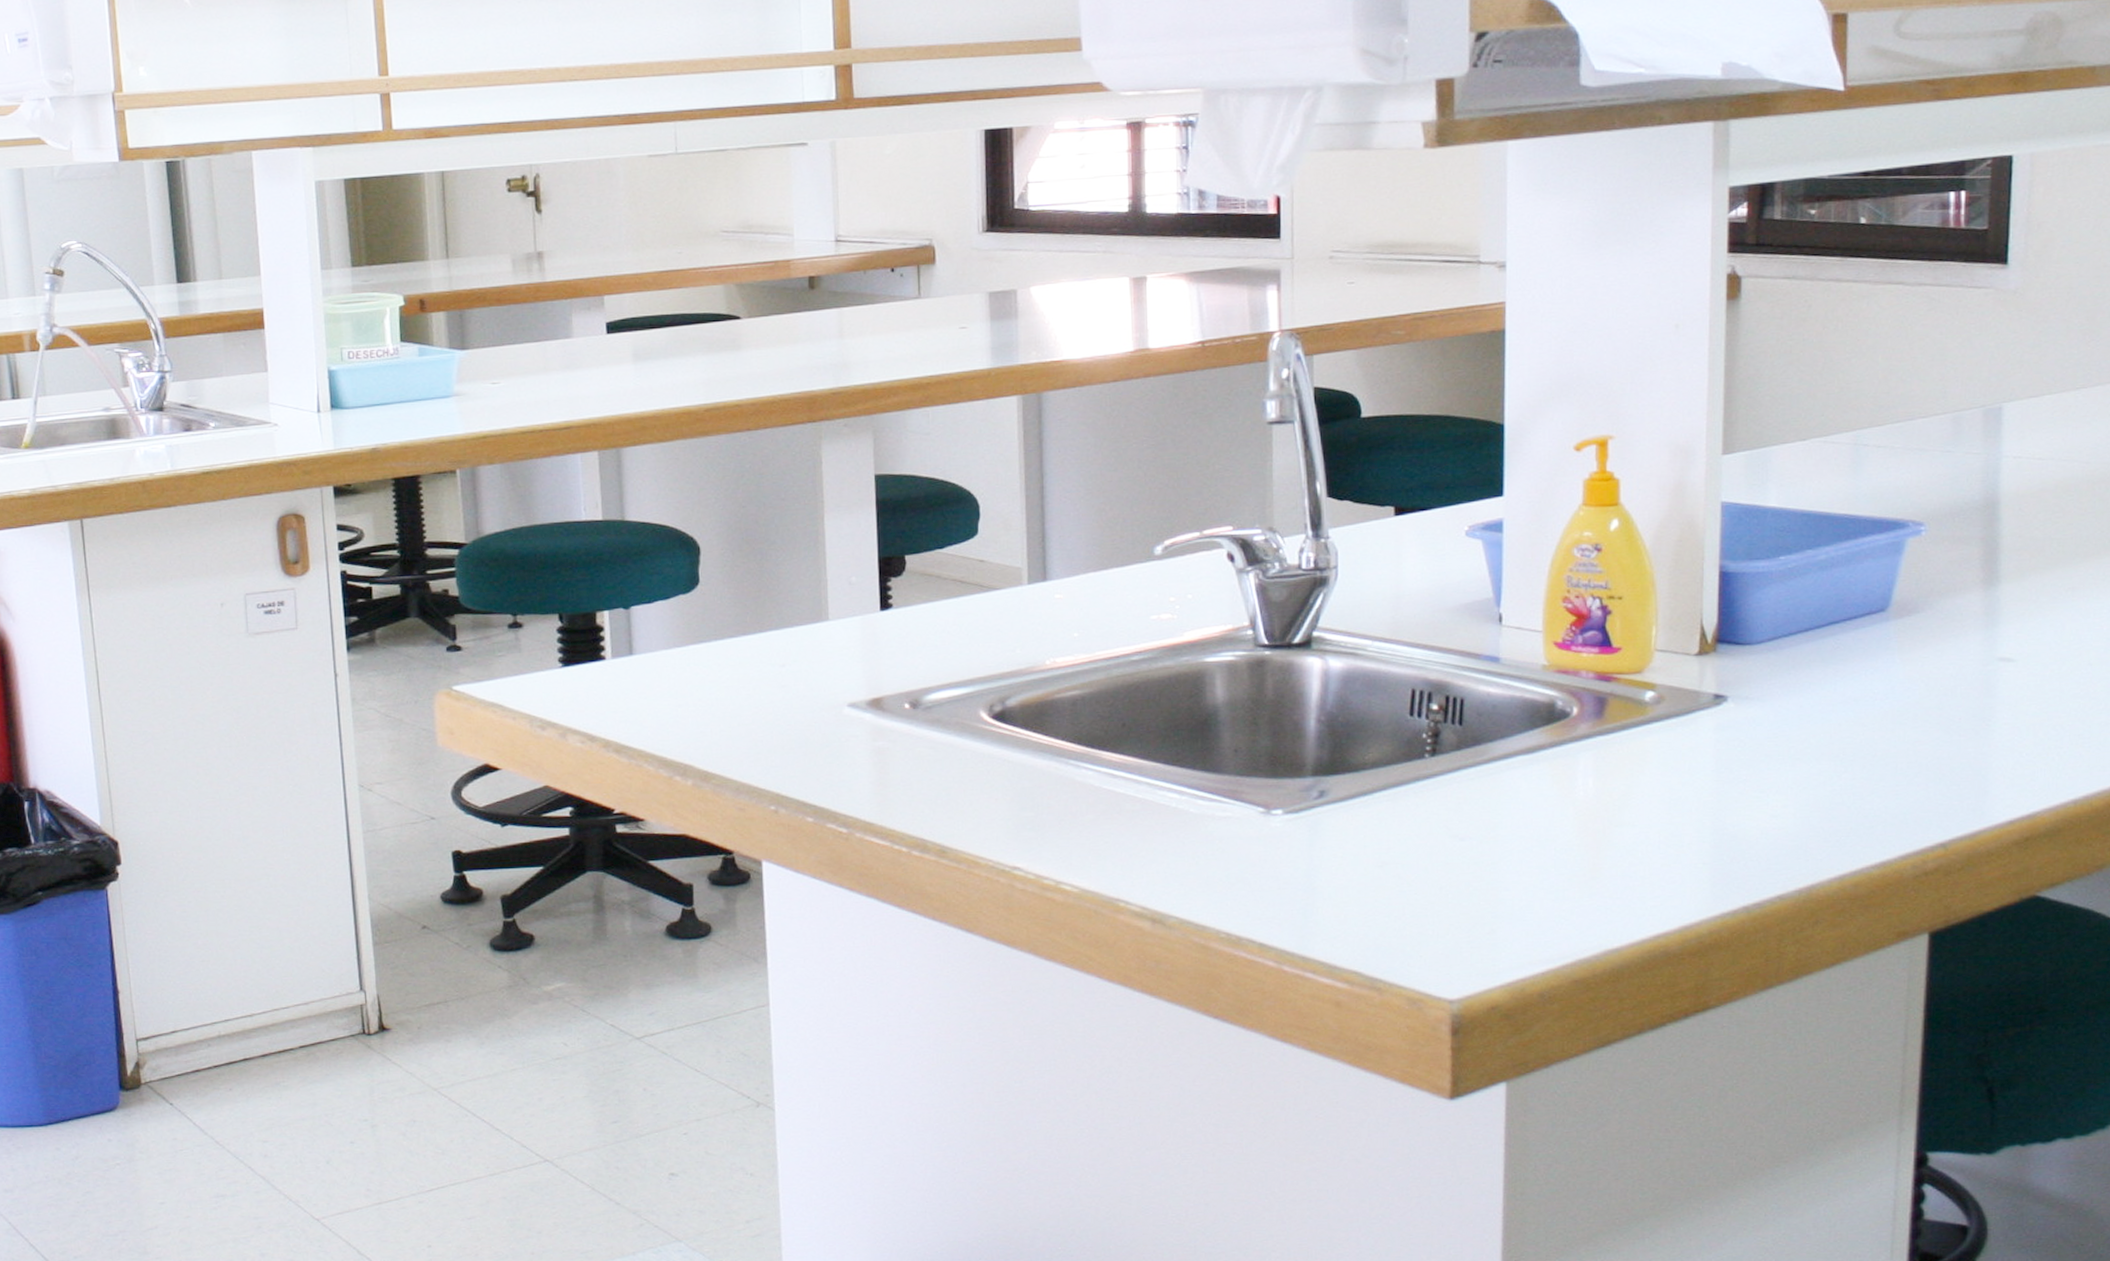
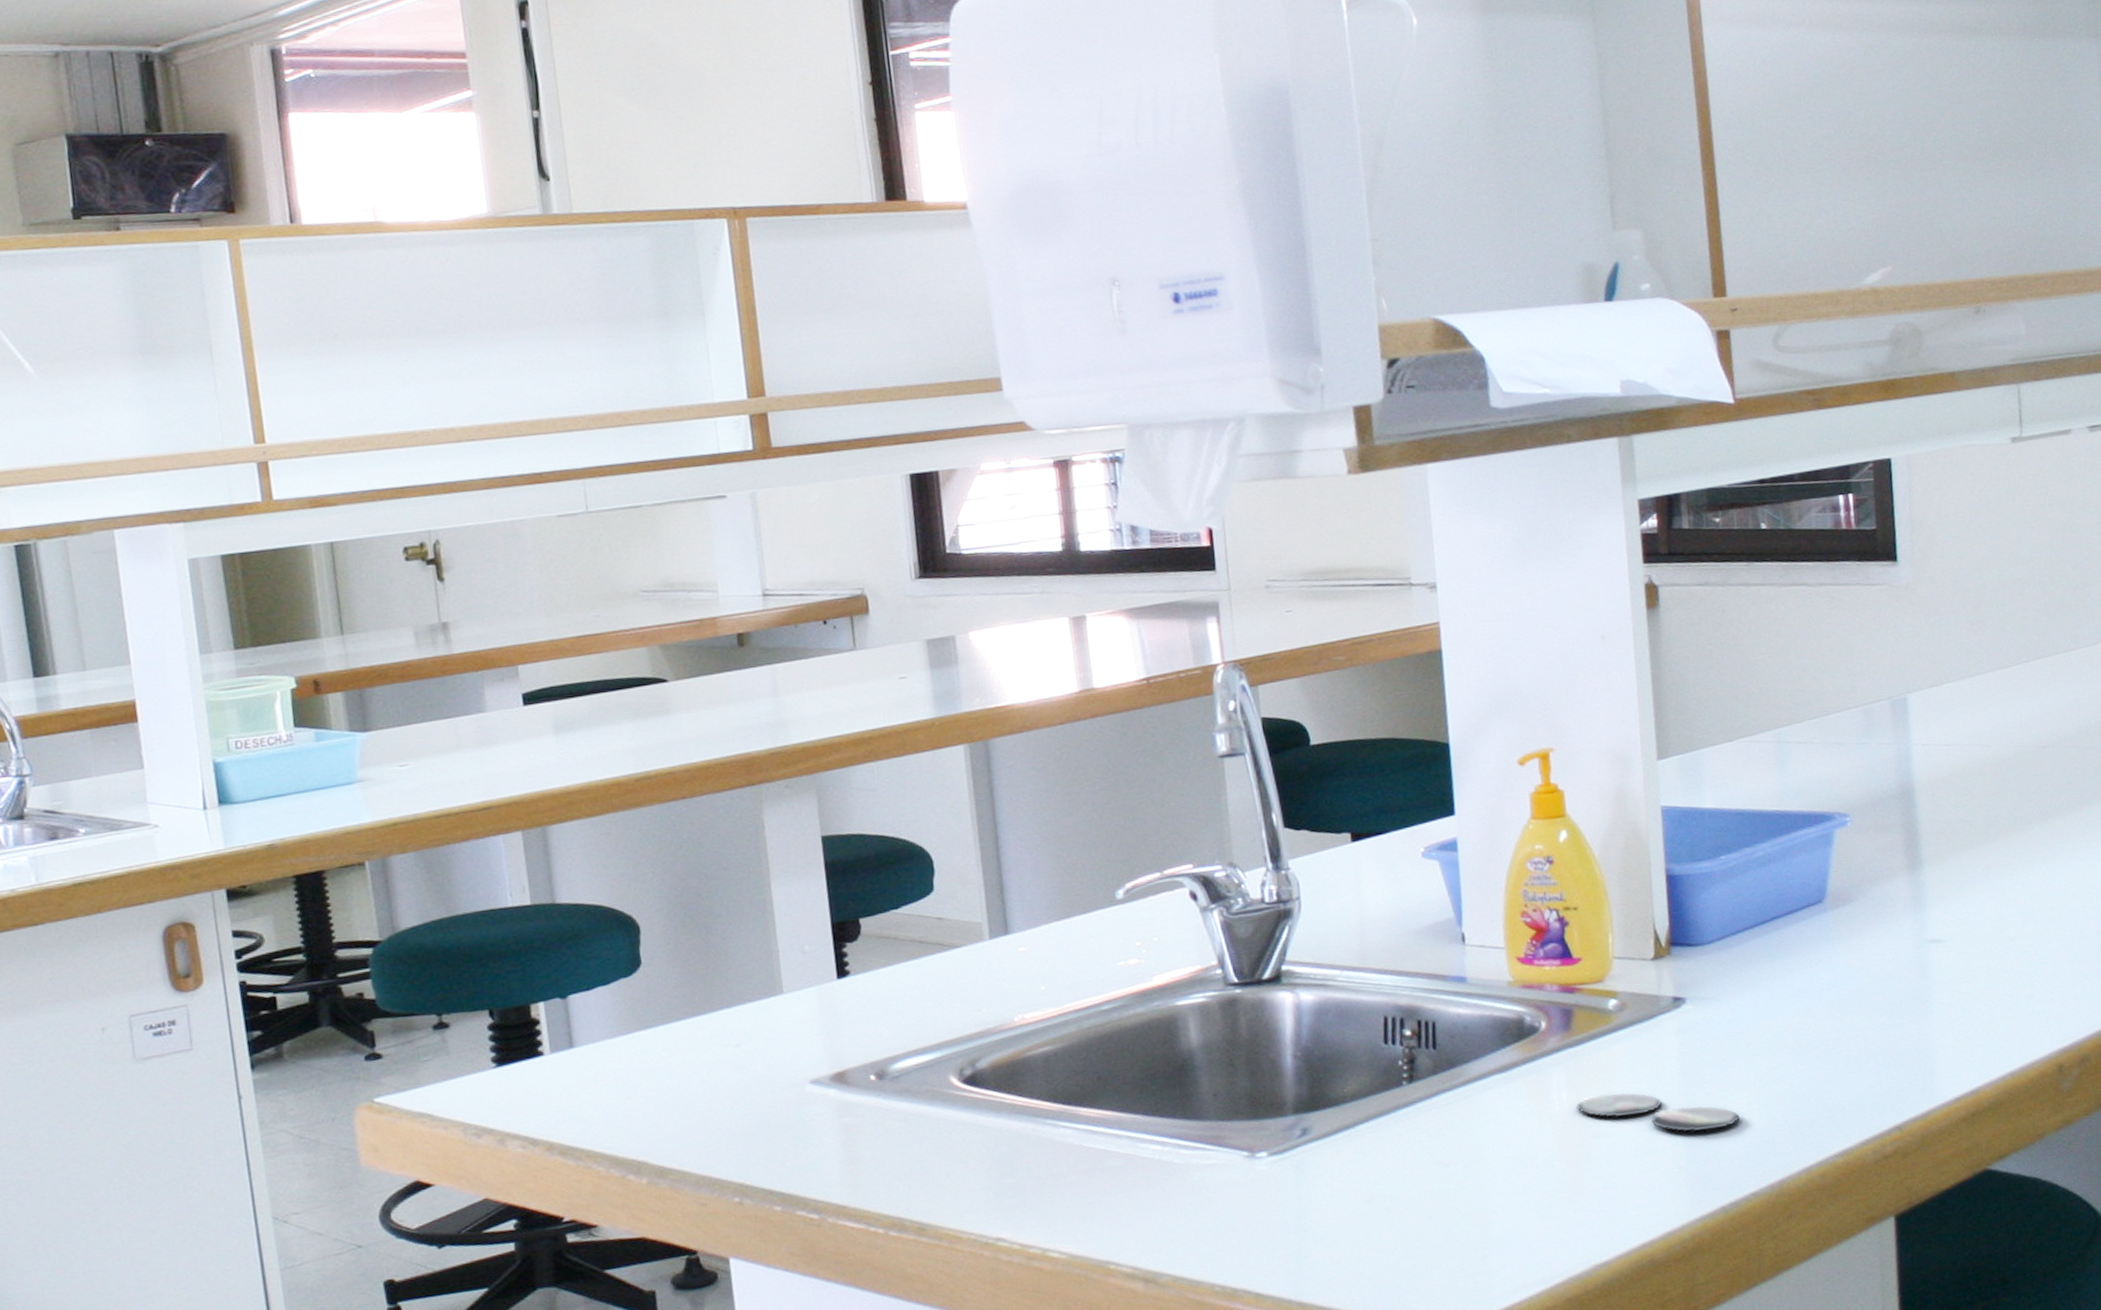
petri dish: none [1602,783,1772,830] -> present [1576,1092,1739,1133]

